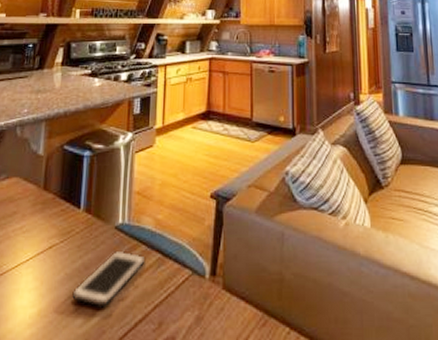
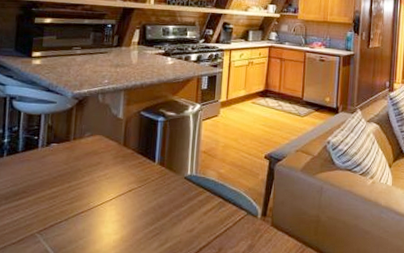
cell phone: present [72,250,146,308] -> none [149,195,209,236]

